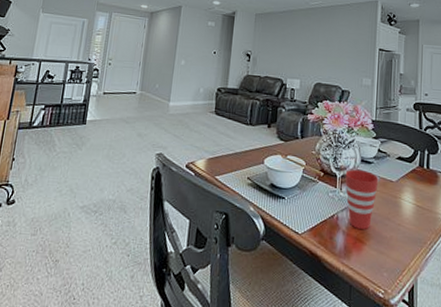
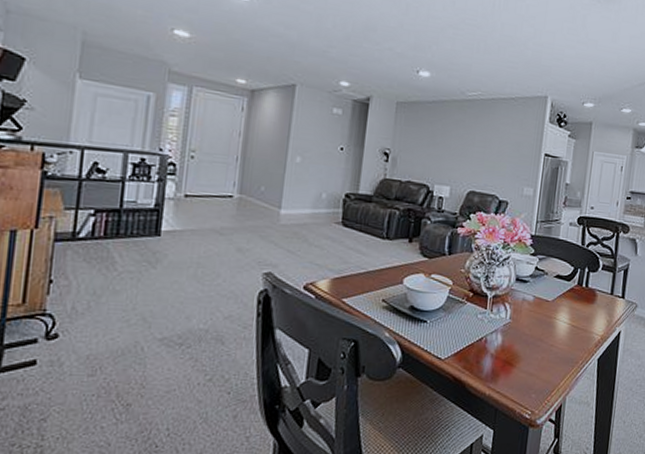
cup: present [345,169,379,229] -> none [497,288,534,351]

